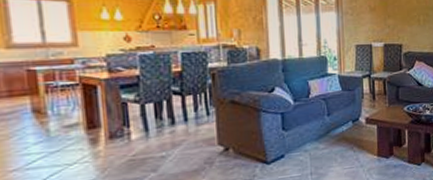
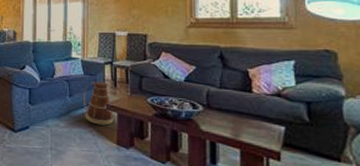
basket: none [342,95,374,141] -> present [83,81,114,126]

